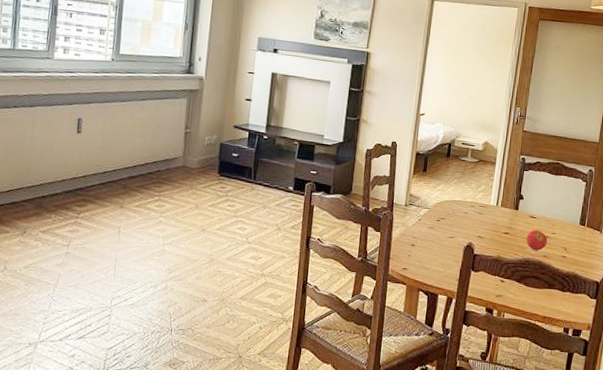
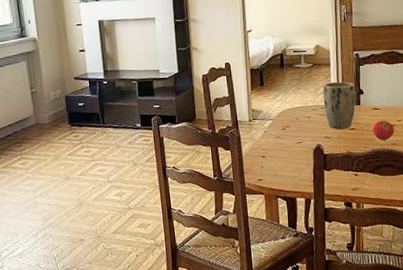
plant pot: none [482,181,516,232] -> present [323,81,356,130]

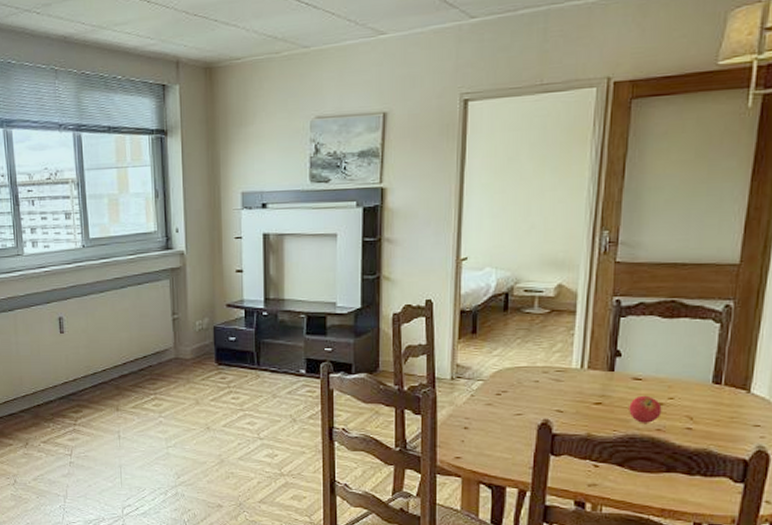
plant pot: present [323,81,356,130] -> none [560,336,609,402]

